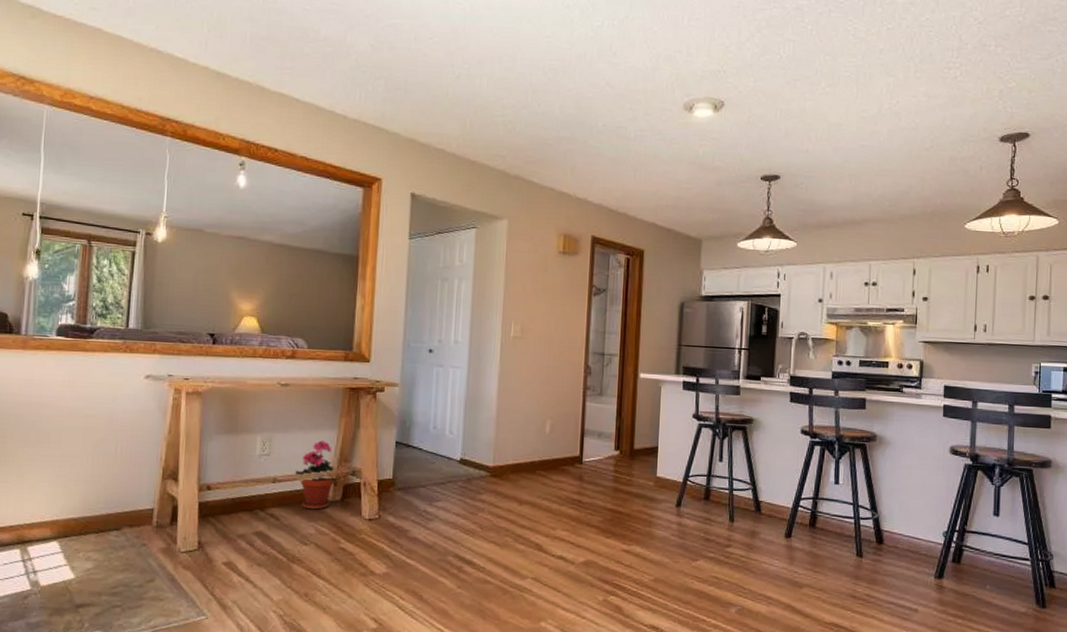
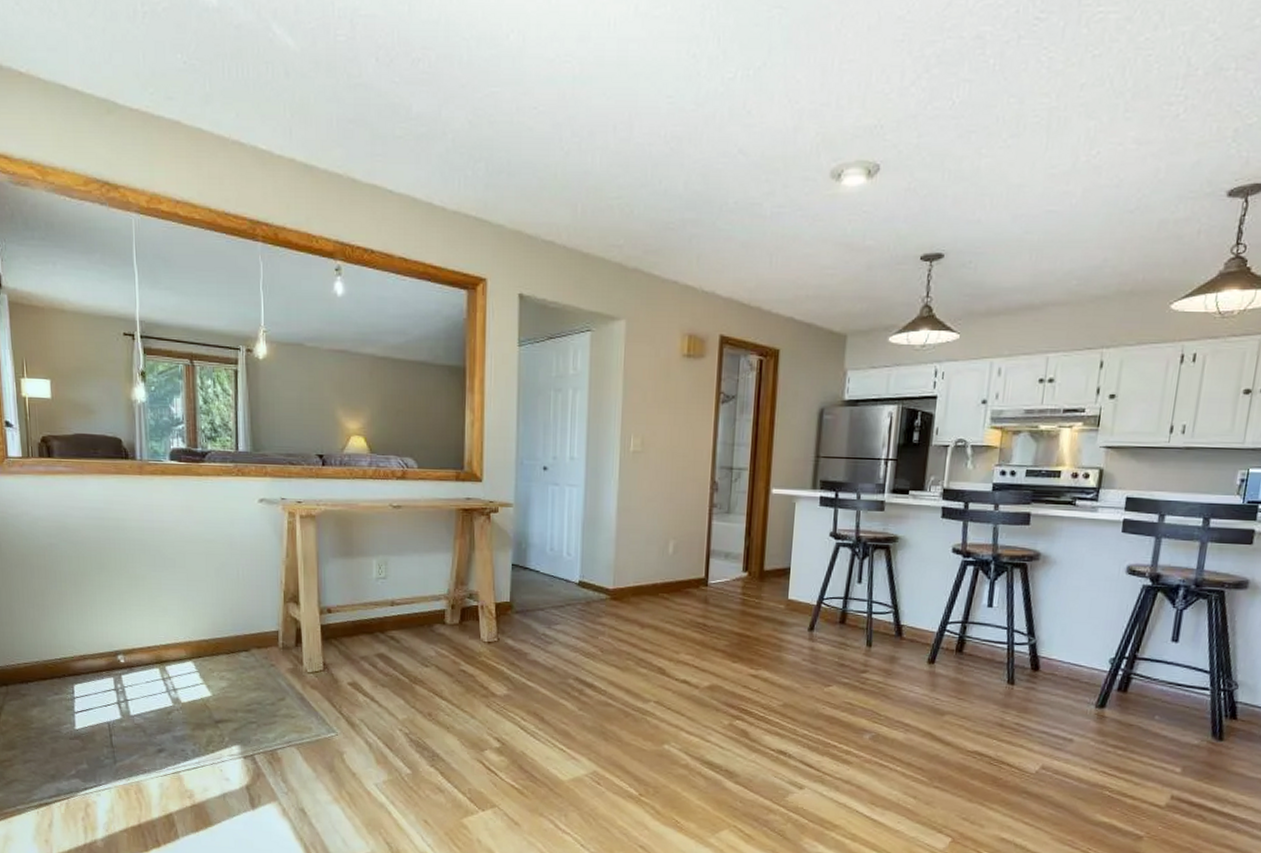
potted plant: present [295,441,339,510] -> none [413,563,457,633]

